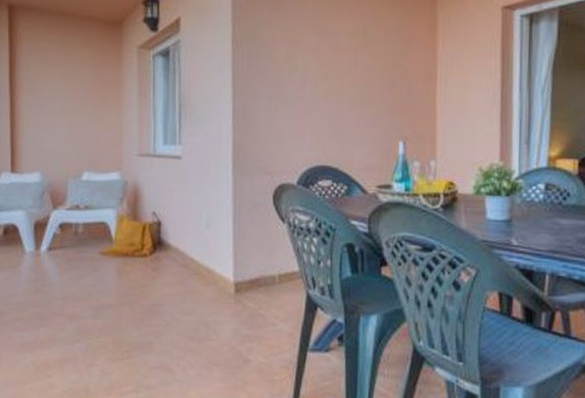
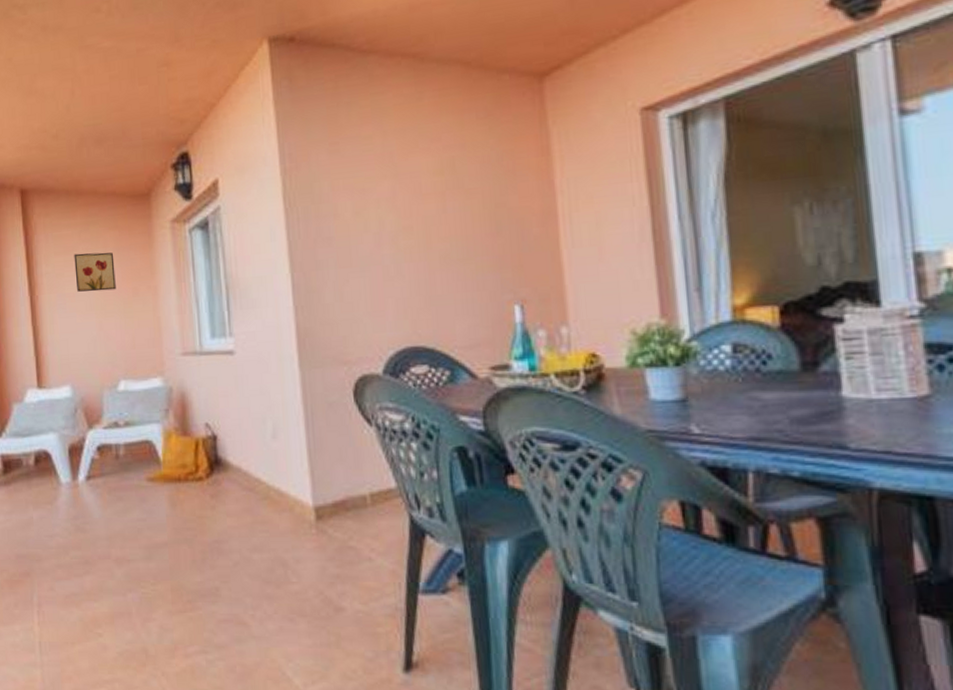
wall art: none [52,64,87,98] -> present [74,252,116,292]

